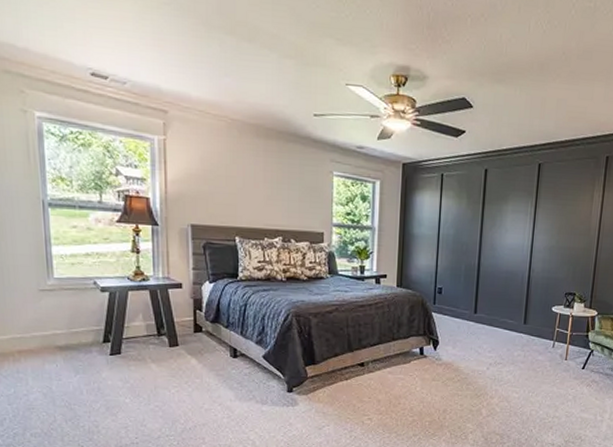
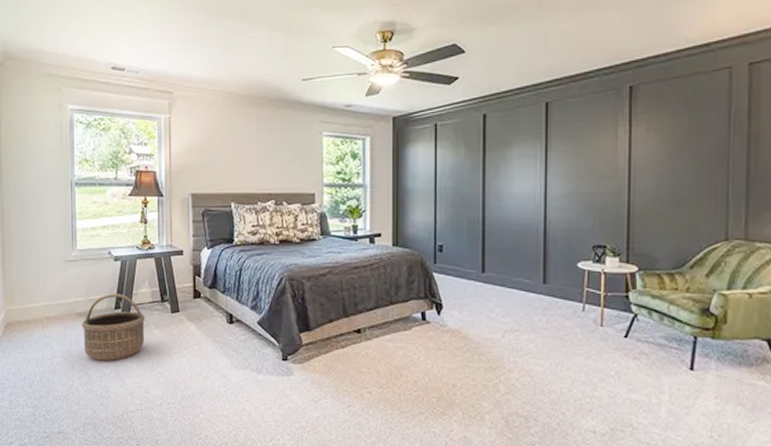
basket: none [63,326,139,396] -> present [82,294,145,361]

